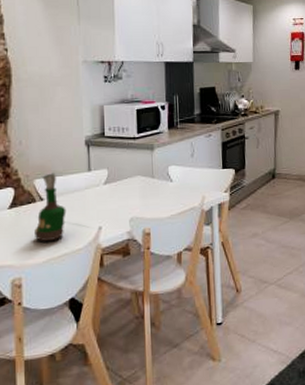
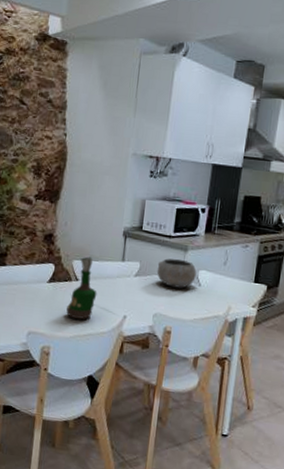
bowl: none [126,158,166,188] -> present [156,258,197,289]

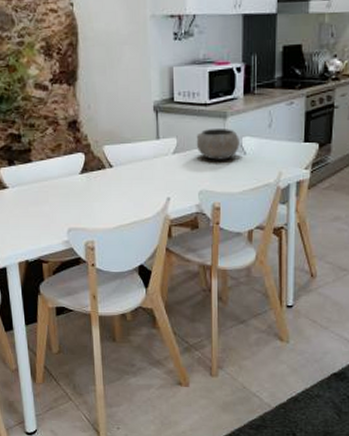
grog bottle: present [66,256,97,320] -> none [105,139,135,209]

